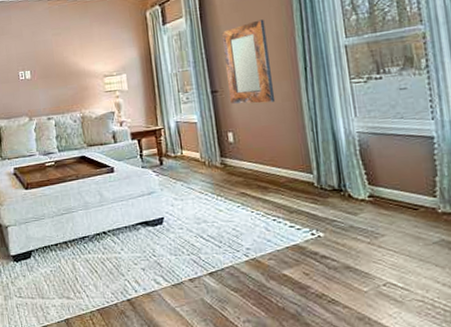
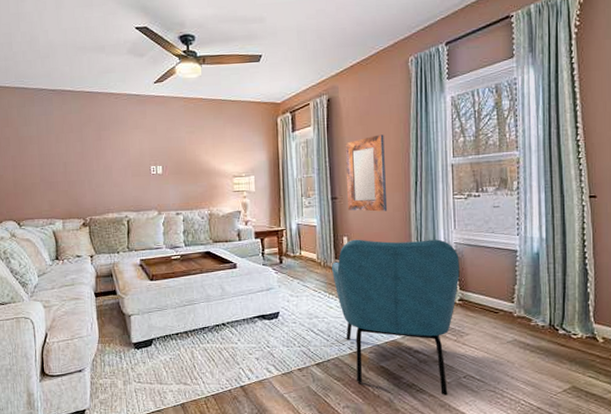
armchair: none [217,129,367,307] -> present [331,239,460,396]

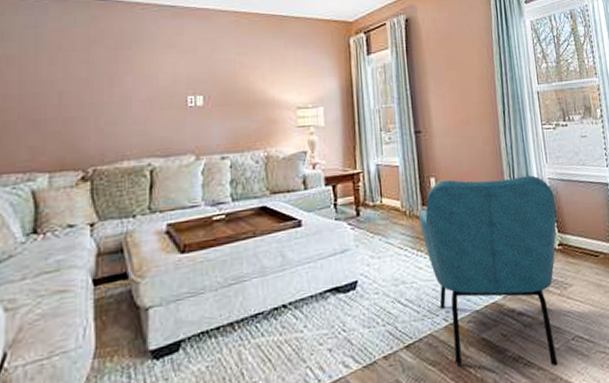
home mirror: present [344,134,388,212] -> none [426,59,477,147]

